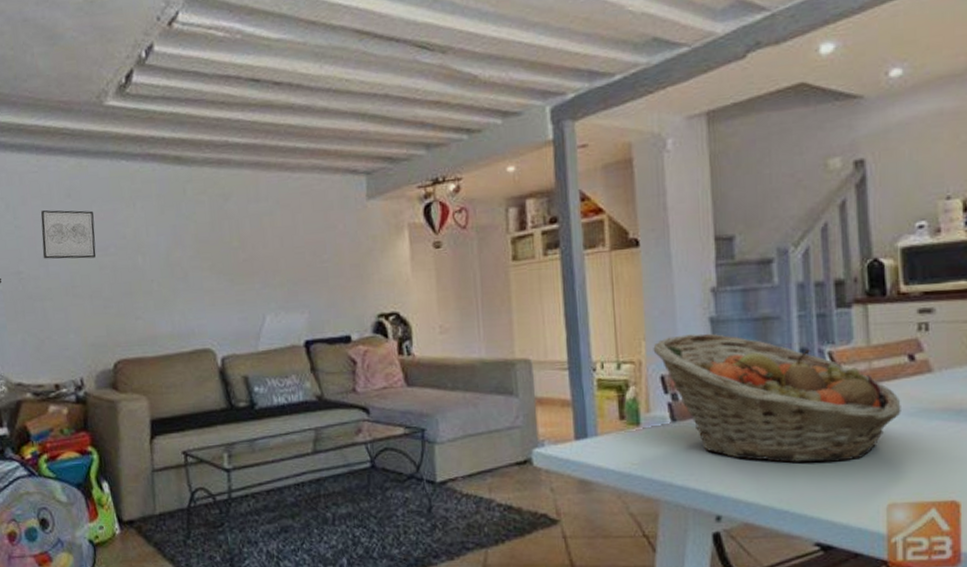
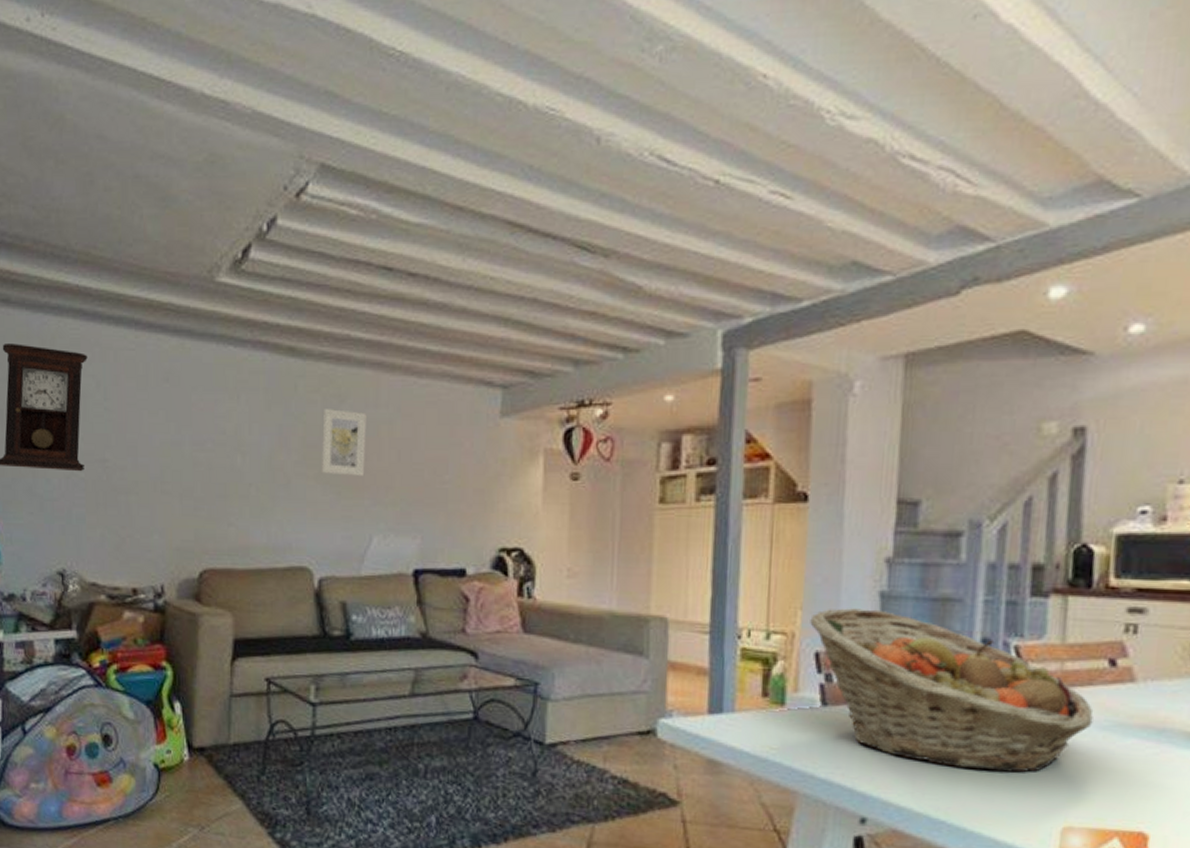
wall art: present [40,209,96,259] -> none [132,393,192,452]
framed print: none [211,207,253,265] -> present [321,409,367,477]

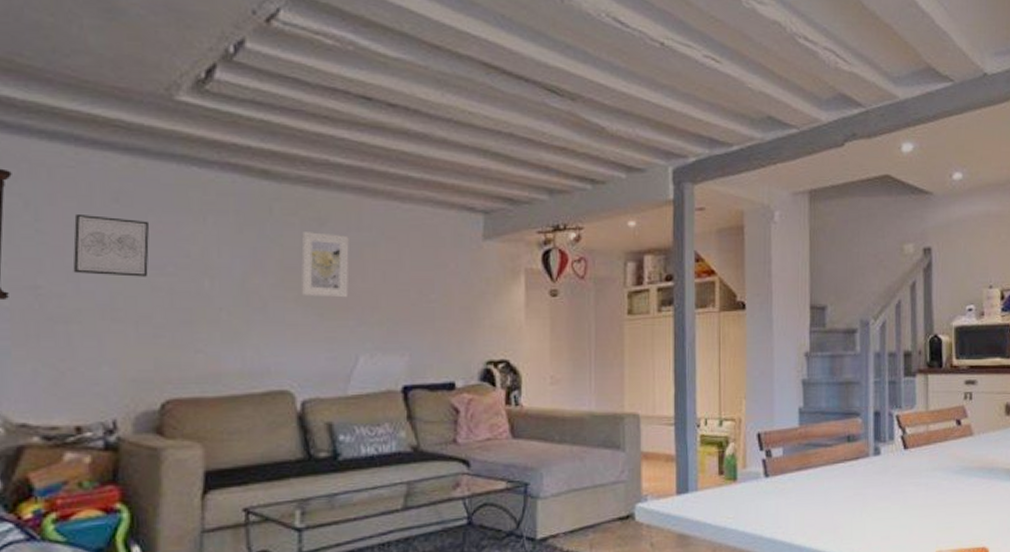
wall art: none [132,393,192,452] -> present [72,213,149,277]
fruit basket: present [810,608,1093,773] -> none [752,394,949,516]

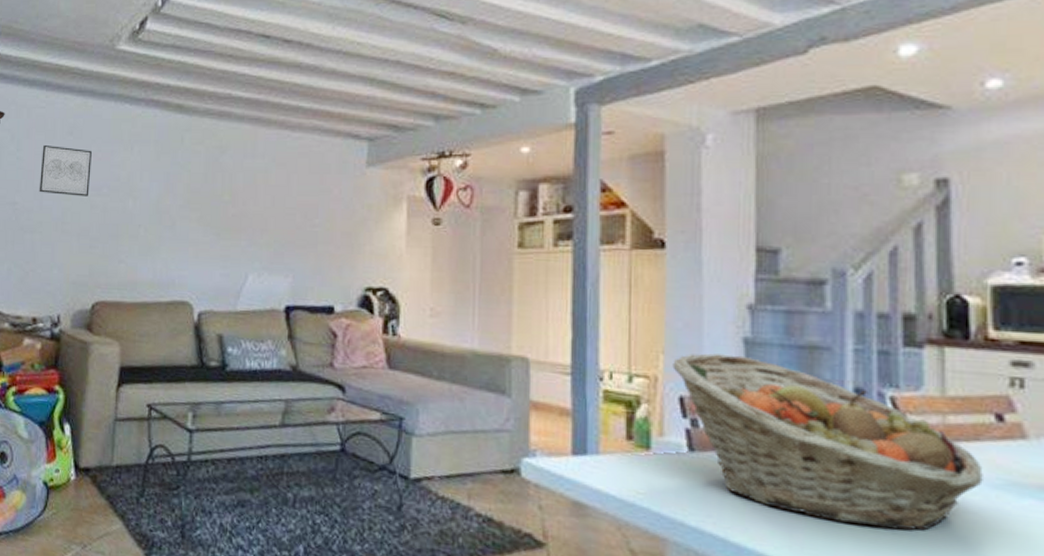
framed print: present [300,232,349,298] -> none [202,159,245,220]
fruit basket: none [752,394,949,516] -> present [672,353,983,531]

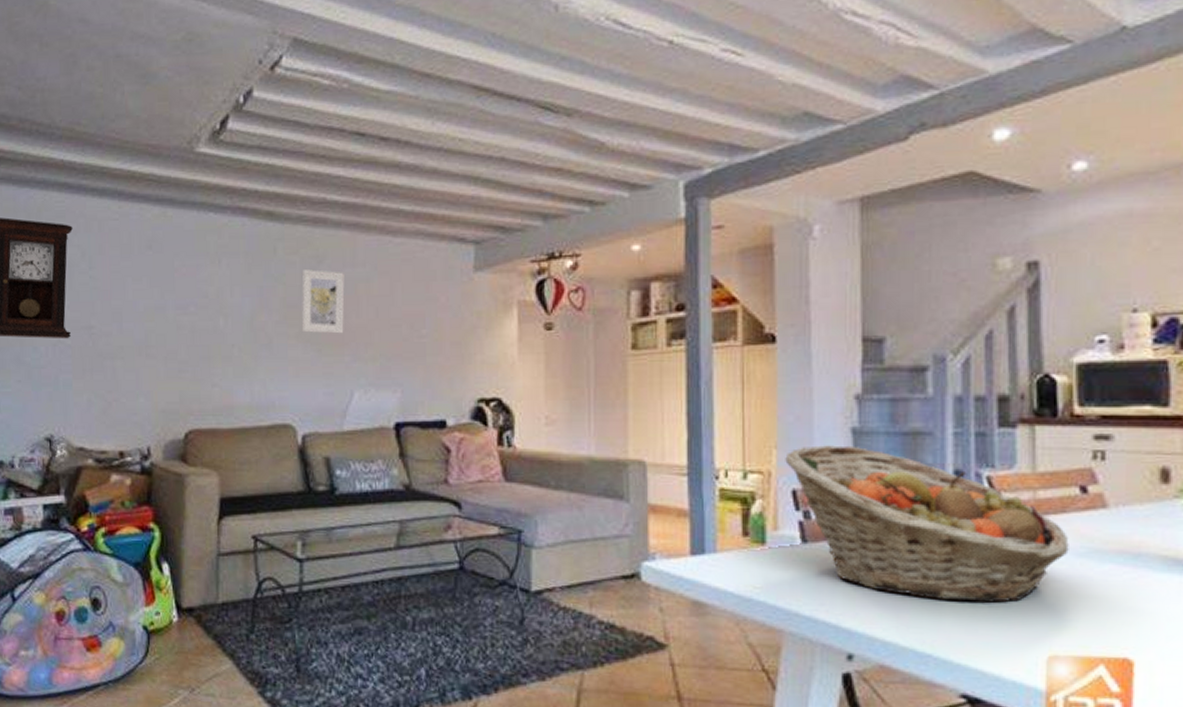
wall art: present [39,144,92,197] -> none [117,260,175,317]
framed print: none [202,159,245,220] -> present [301,270,345,334]

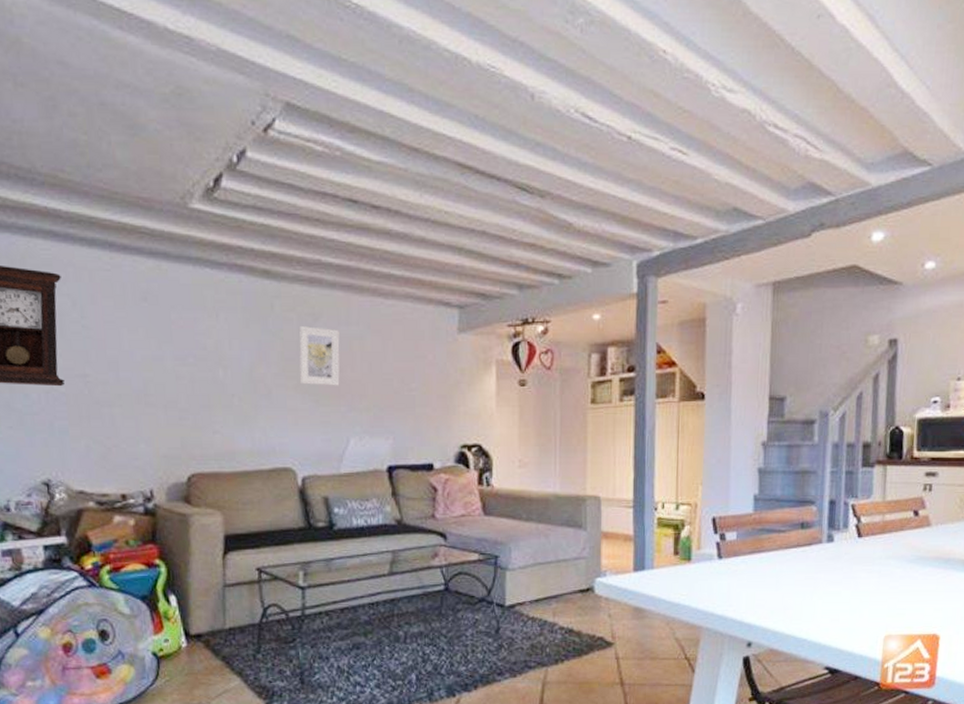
fruit basket: present [785,445,1069,603] -> none [708,482,904,599]

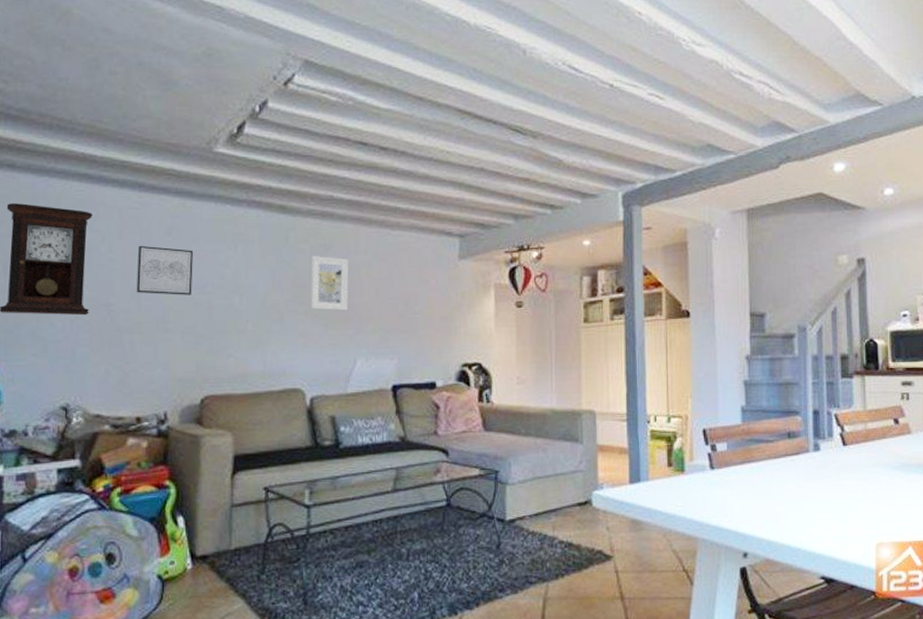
wall art: none [112,311,173,367] -> present [136,245,193,295]

